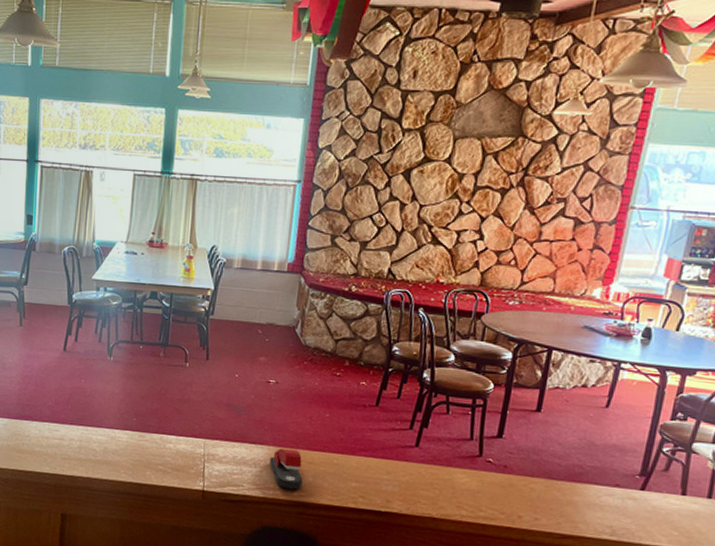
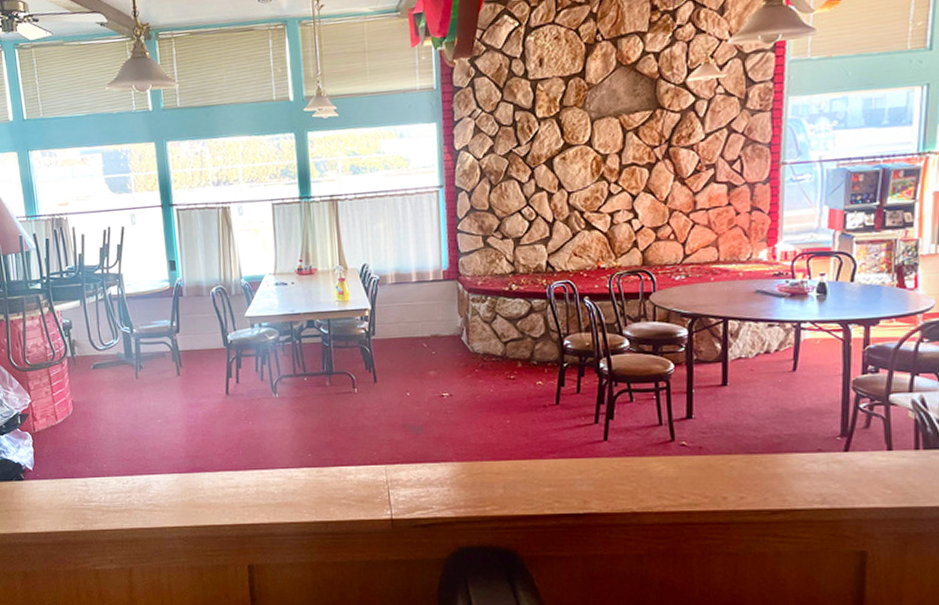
stapler: present [270,448,303,490] -> none [456,462,494,505]

